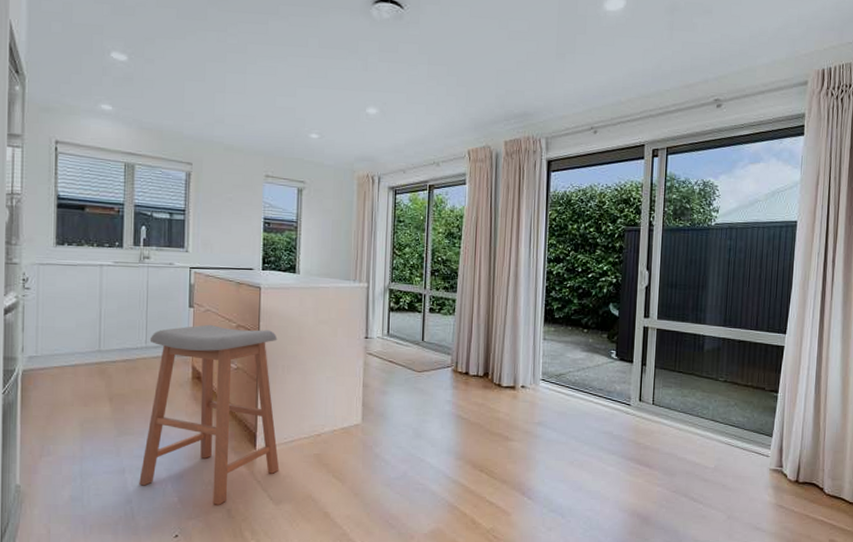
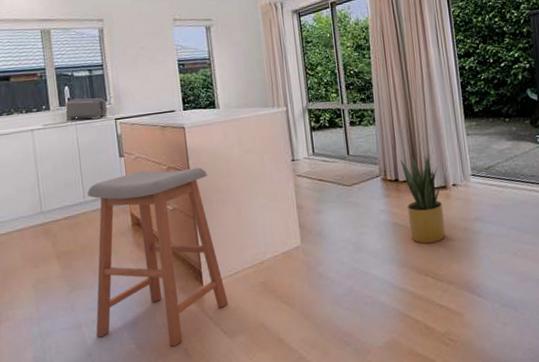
toaster: none [139,240,184,265] -> present [66,97,108,121]
planter: none [472,351,515,441] -> present [400,153,446,244]

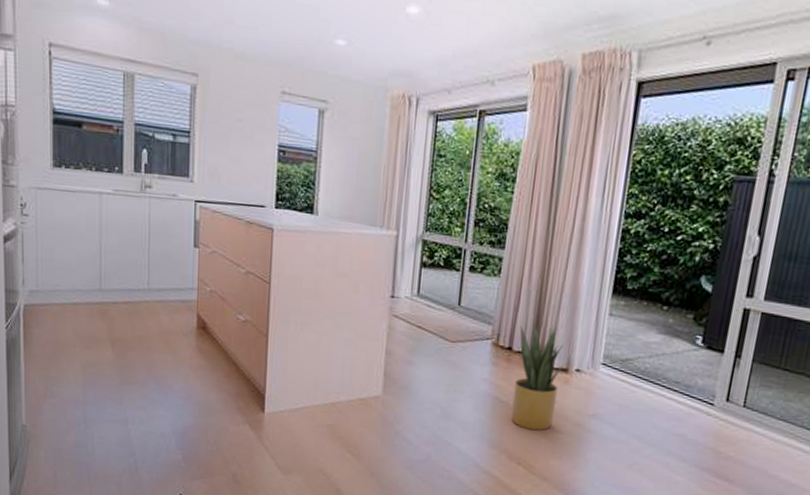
toaster: present [66,97,108,121] -> none [140,166,188,197]
stool: present [87,167,229,347] -> none [142,268,291,468]

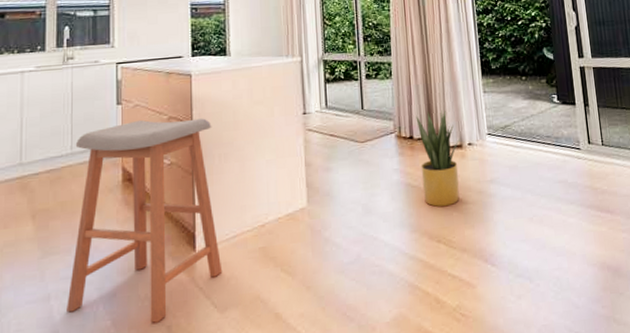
stool: none [142,268,291,468] -> present [67,118,223,323]

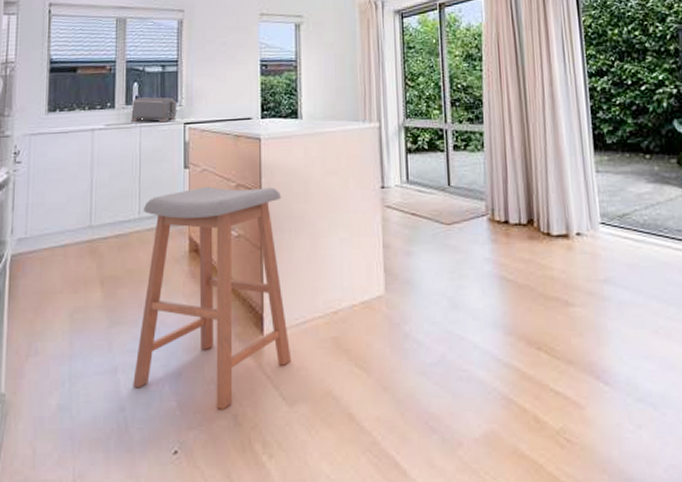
toaster: none [62,39,109,64] -> present [131,97,177,123]
planter: present [416,110,461,207] -> none [512,191,567,308]

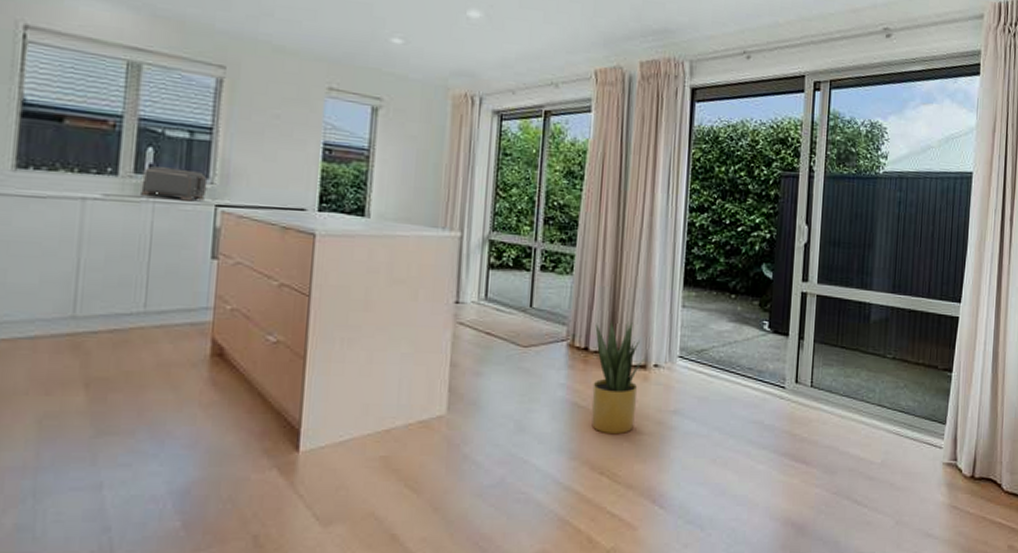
stool: present [133,186,292,409] -> none [123,282,336,530]
planter: none [512,191,567,308] -> present [591,320,646,435]

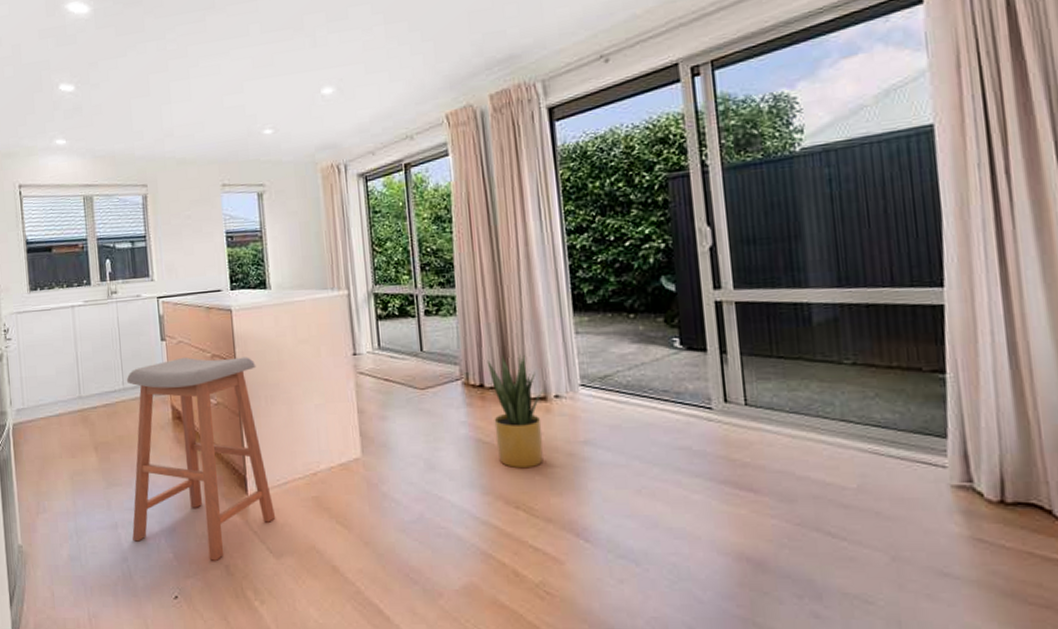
stool: none [123,282,336,530] -> present [126,357,276,561]
toaster: present [141,166,208,202] -> none [107,272,150,298]

